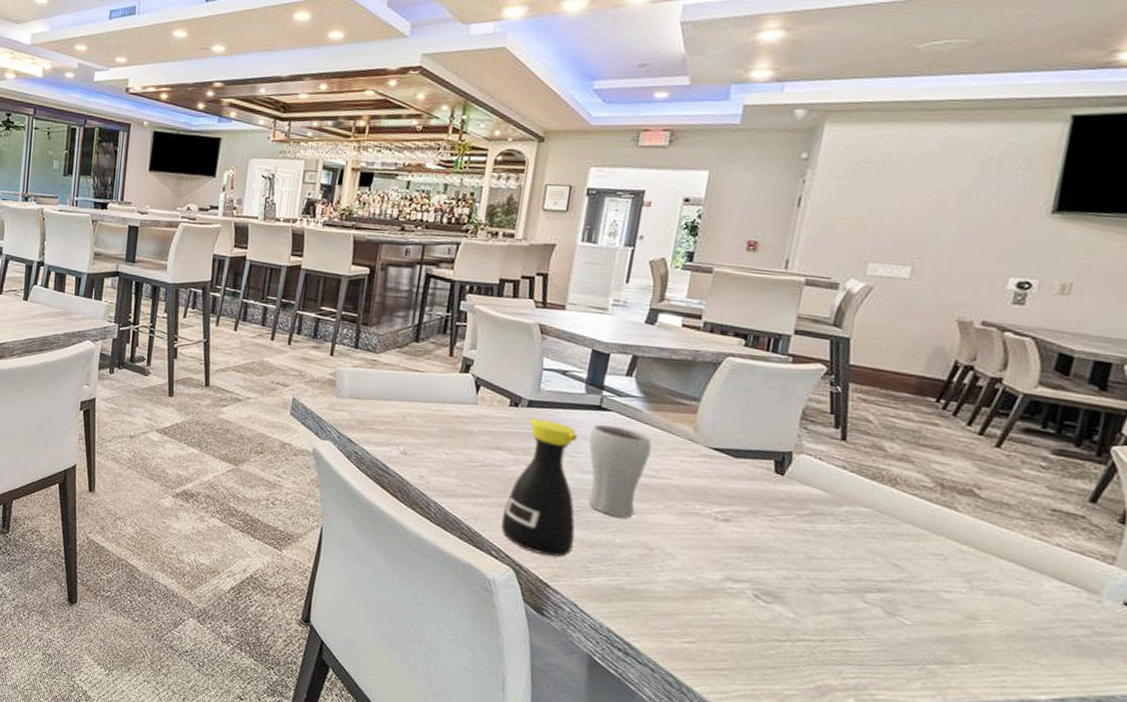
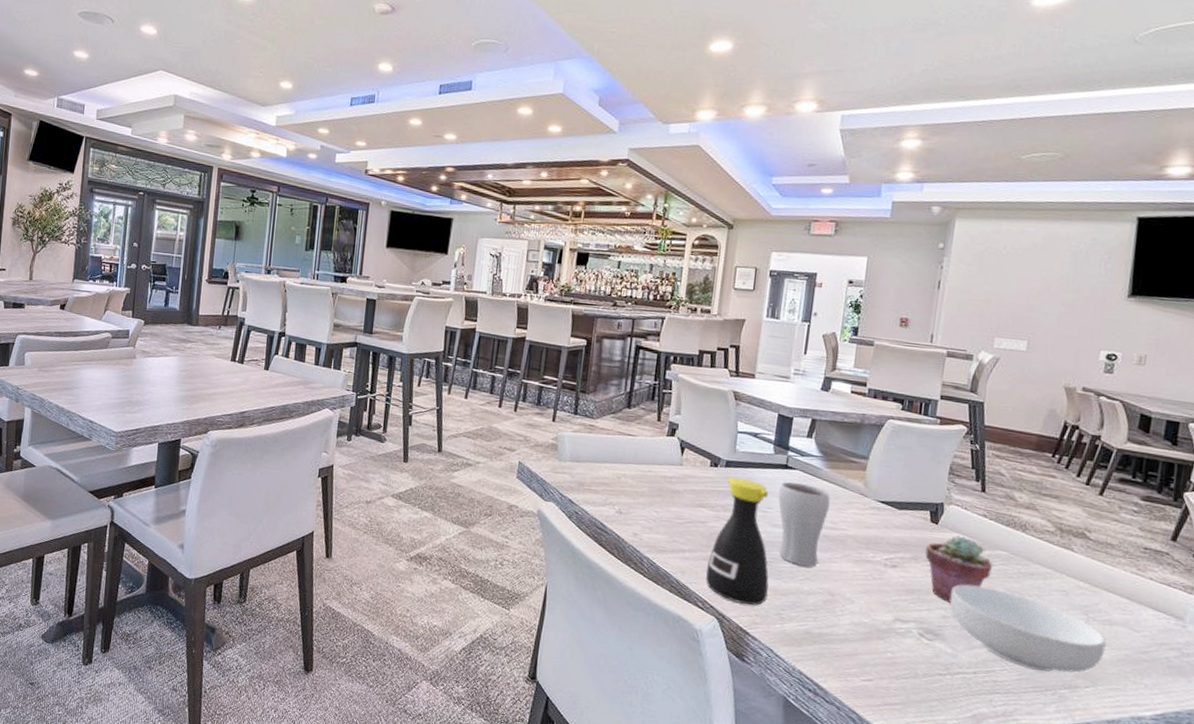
potted succulent: none [766,489,852,563] -> present [925,535,993,603]
cereal bowl: none [795,543,993,647] -> present [950,584,1106,673]

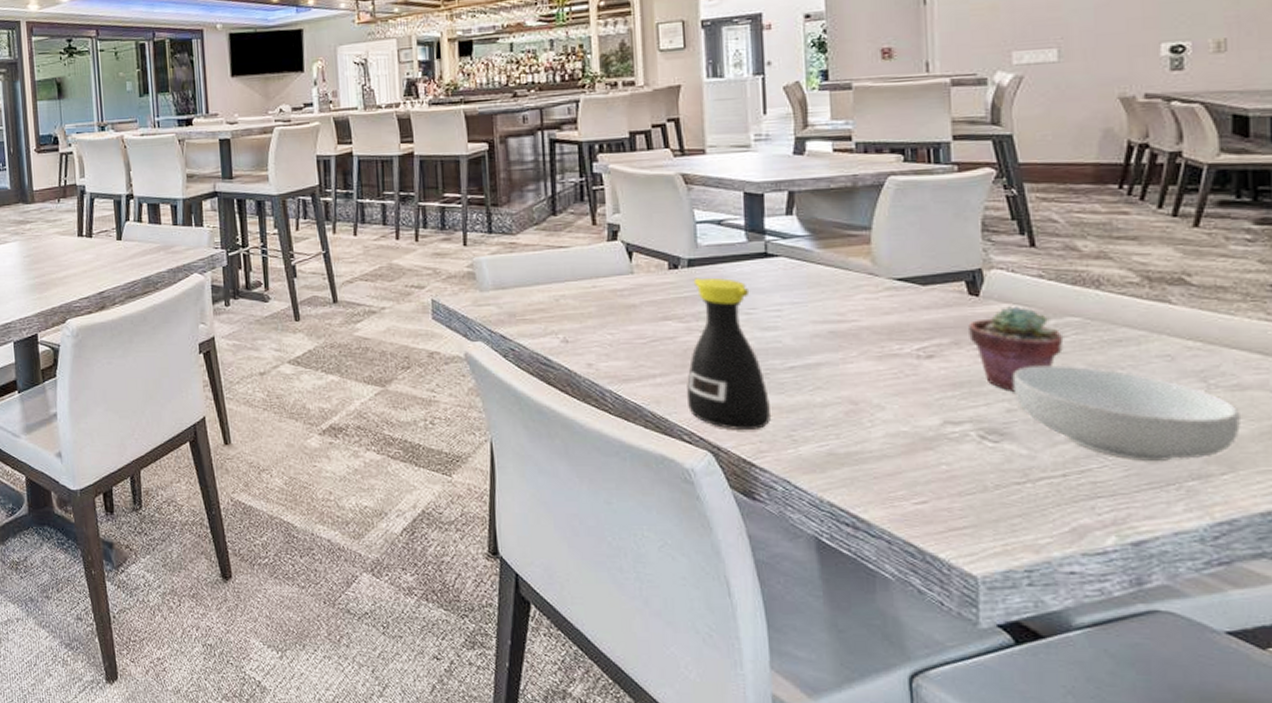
drinking glass: present [778,481,830,567] -> none [761,272,831,374]

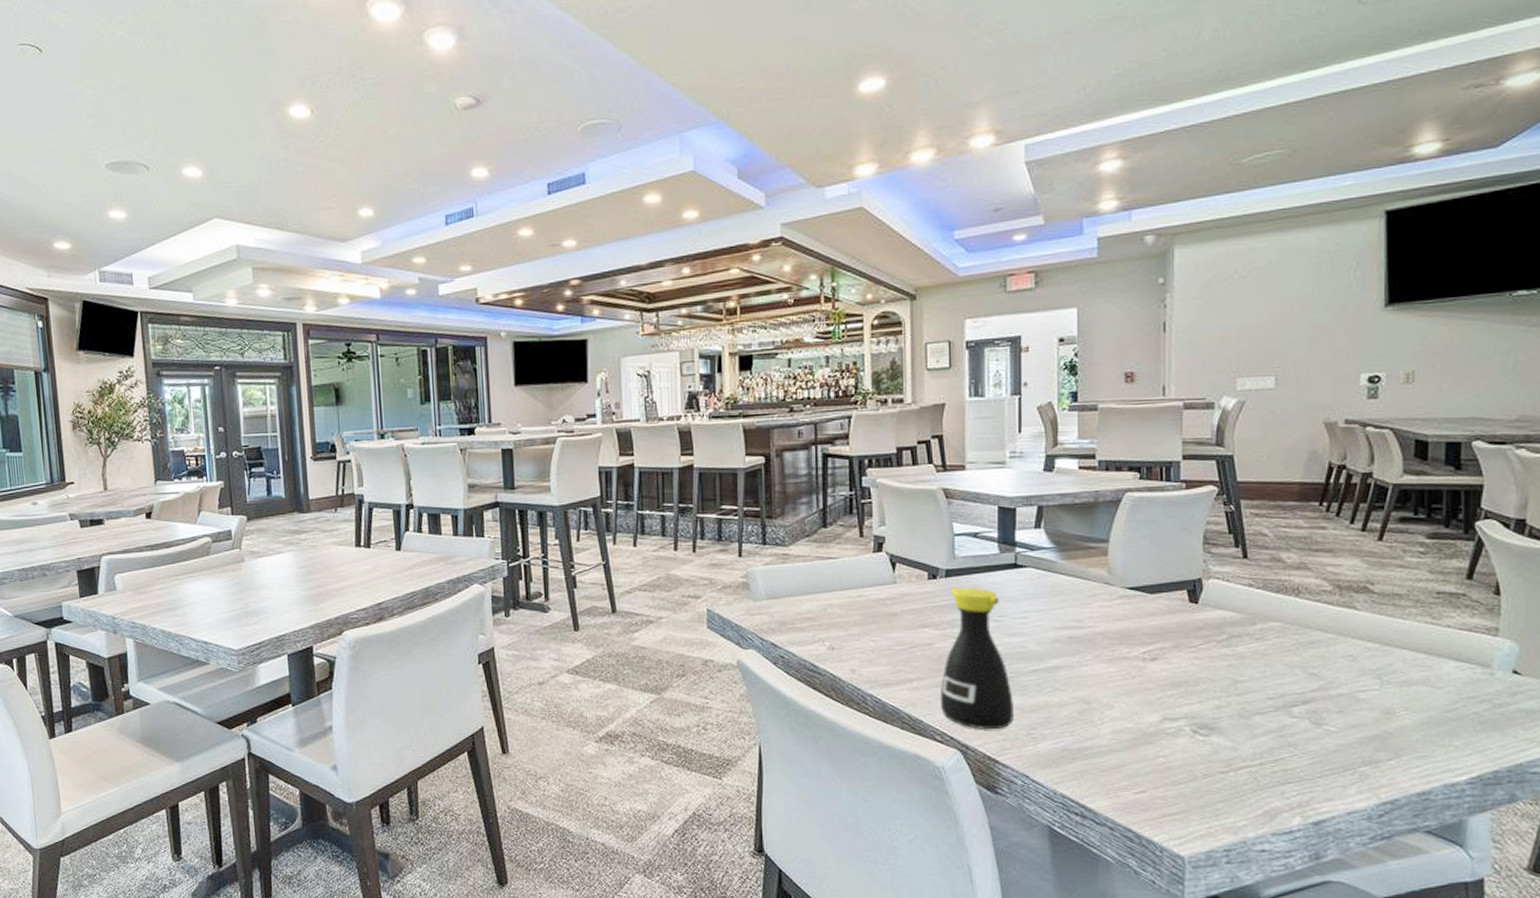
potted succulent: present [968,306,1064,392] -> none [1188,612,1267,690]
cereal bowl: present [1012,365,1240,461] -> none [1222,665,1406,750]

